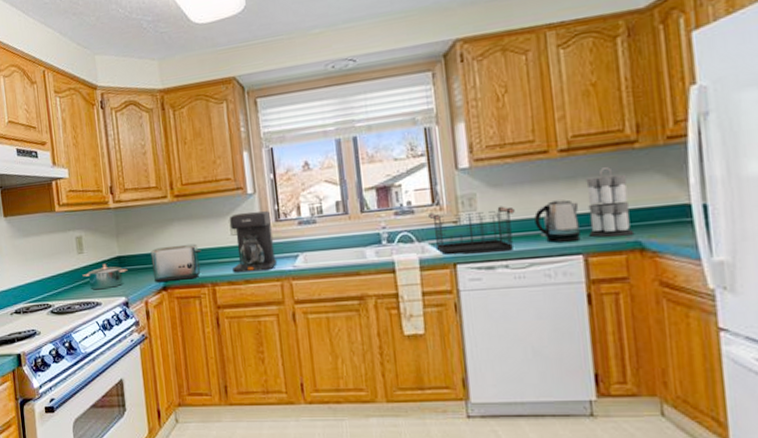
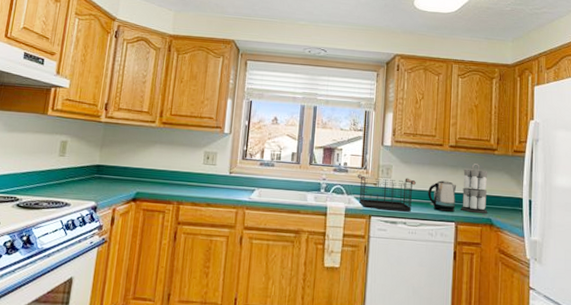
cooking pot: present [82,263,128,290] -> none [58,169,104,192]
toaster: present [150,243,202,283] -> none [126,163,175,196]
coffee maker: present [230,210,278,274] -> none [197,147,240,200]

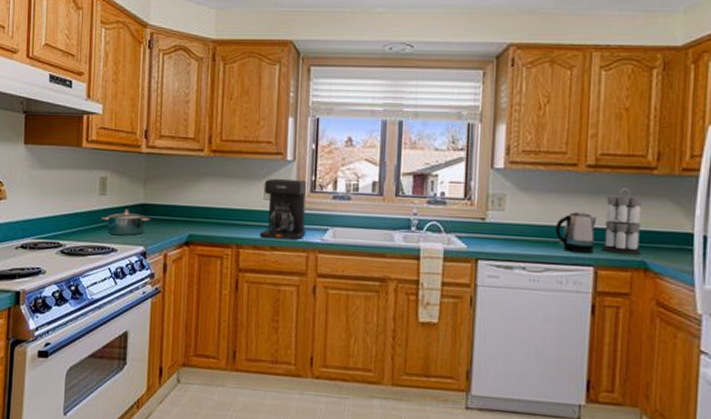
cooking pot: none [58,169,104,192] -> present [101,209,151,236]
coffee maker: none [197,147,240,200] -> present [259,178,307,242]
dish rack: present [358,174,416,212] -> none [459,206,539,254]

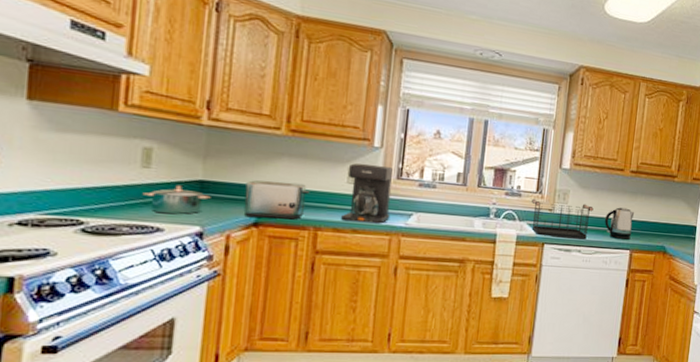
toaster: none [177,200,231,238] -> present [243,180,310,220]
dish rack: none [459,206,539,254] -> present [532,198,594,240]
spice rack: present [602,188,643,256] -> none [636,190,667,242]

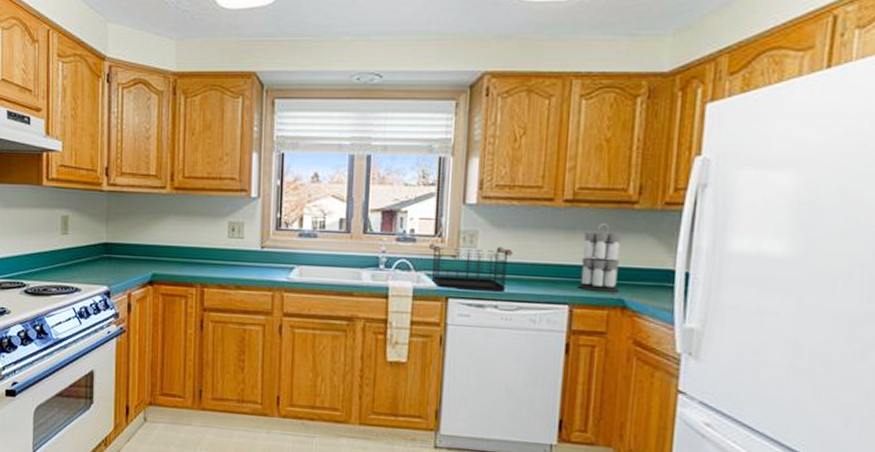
cooking pot: present [142,185,211,215] -> none [64,248,114,276]
toaster: present [243,180,310,220] -> none [140,239,195,277]
coffee maker: present [340,163,394,225] -> none [223,215,272,280]
kettle: present [605,207,635,241] -> none [530,249,574,292]
spice rack: none [636,190,667,242] -> present [578,223,623,294]

